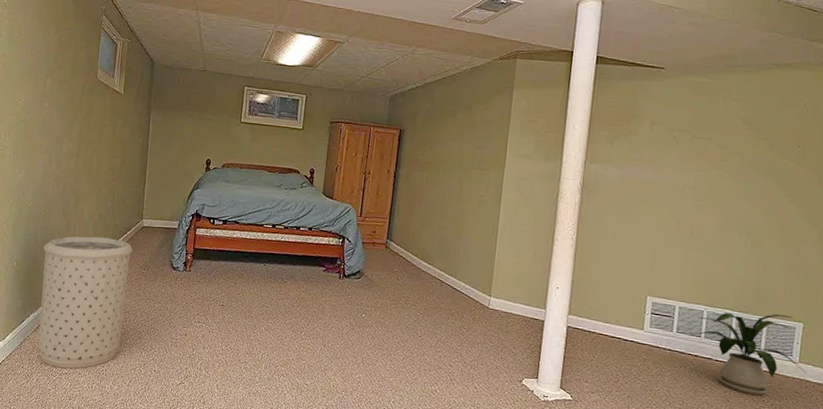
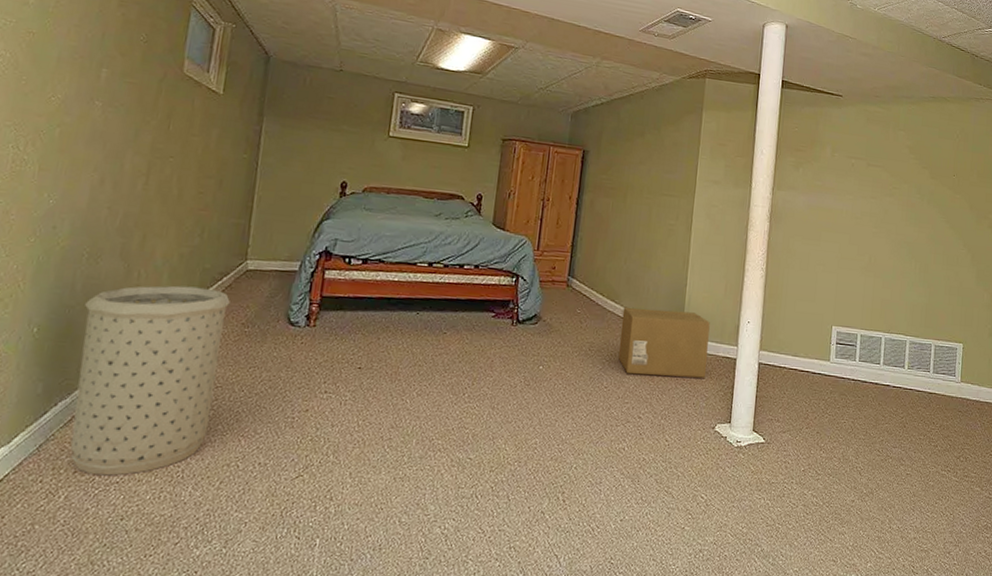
box: none [431,268,518,336] -> present [618,307,710,378]
house plant: present [689,312,807,396] -> none [870,336,967,418]

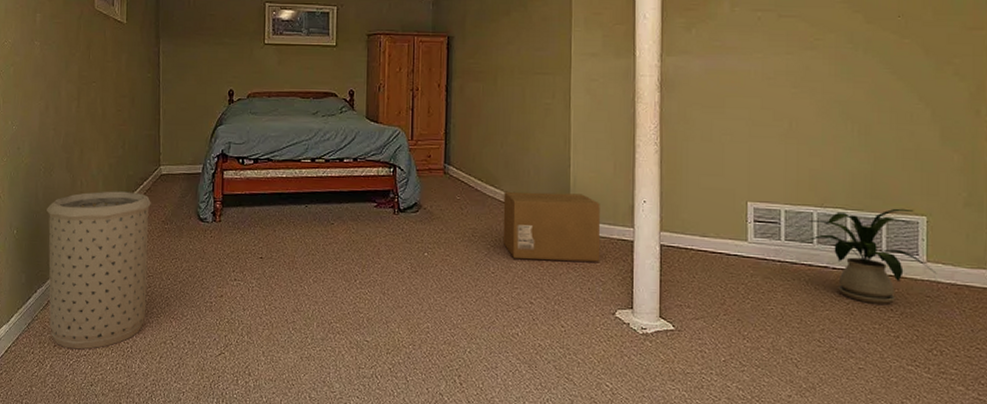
house plant: none [870,336,967,418] -> present [800,208,937,304]

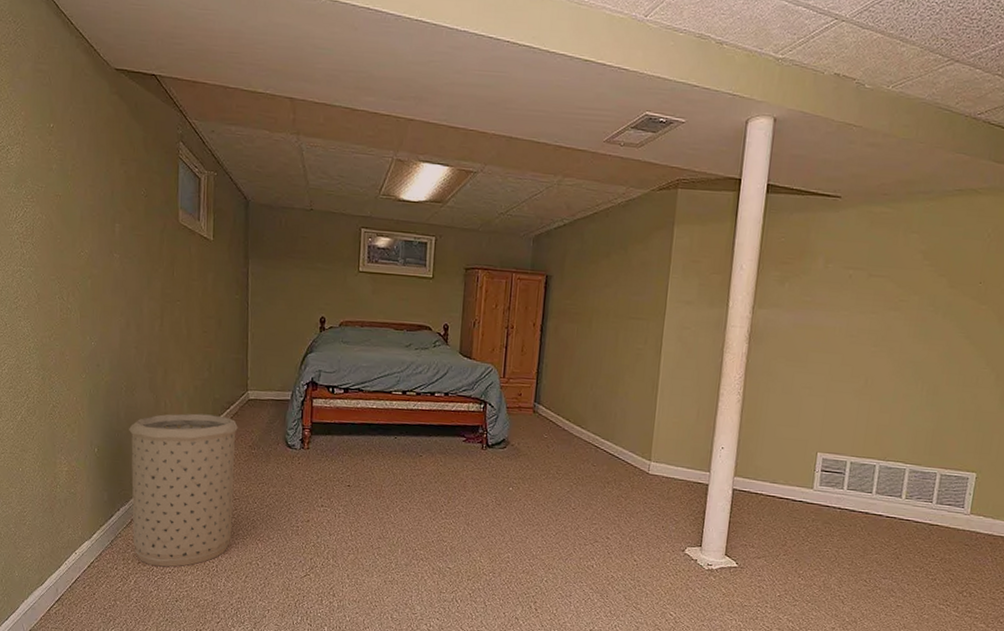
box: present [503,191,601,262] -> none [586,432,681,503]
house plant: present [800,208,937,304] -> none [860,464,978,551]

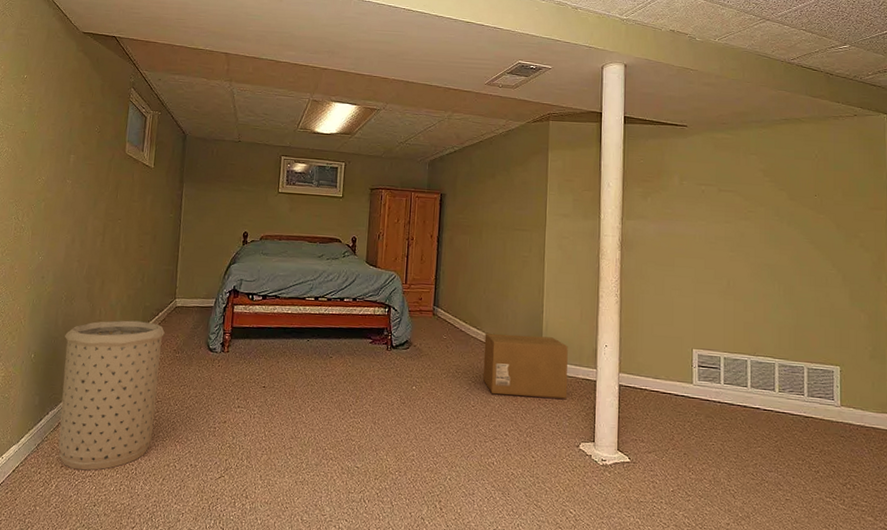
box: none [586,432,681,503] -> present [483,333,568,399]

